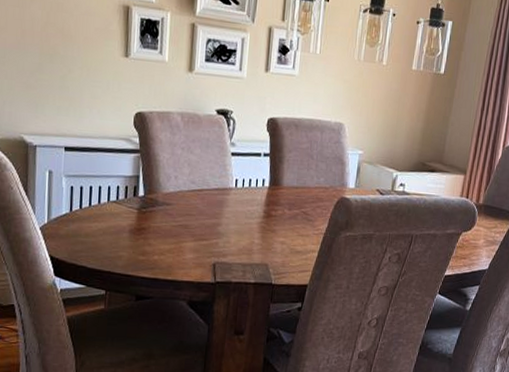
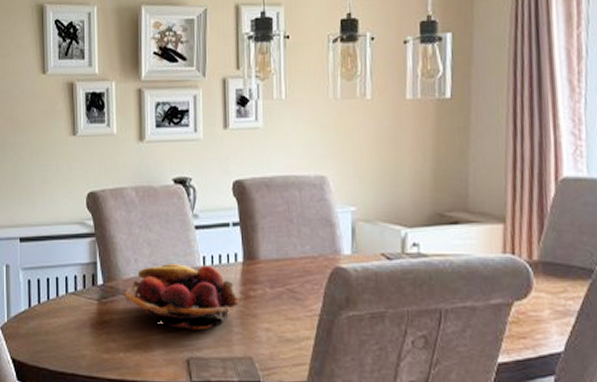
fruit basket: none [160,183,265,240] -> present [121,264,242,330]

